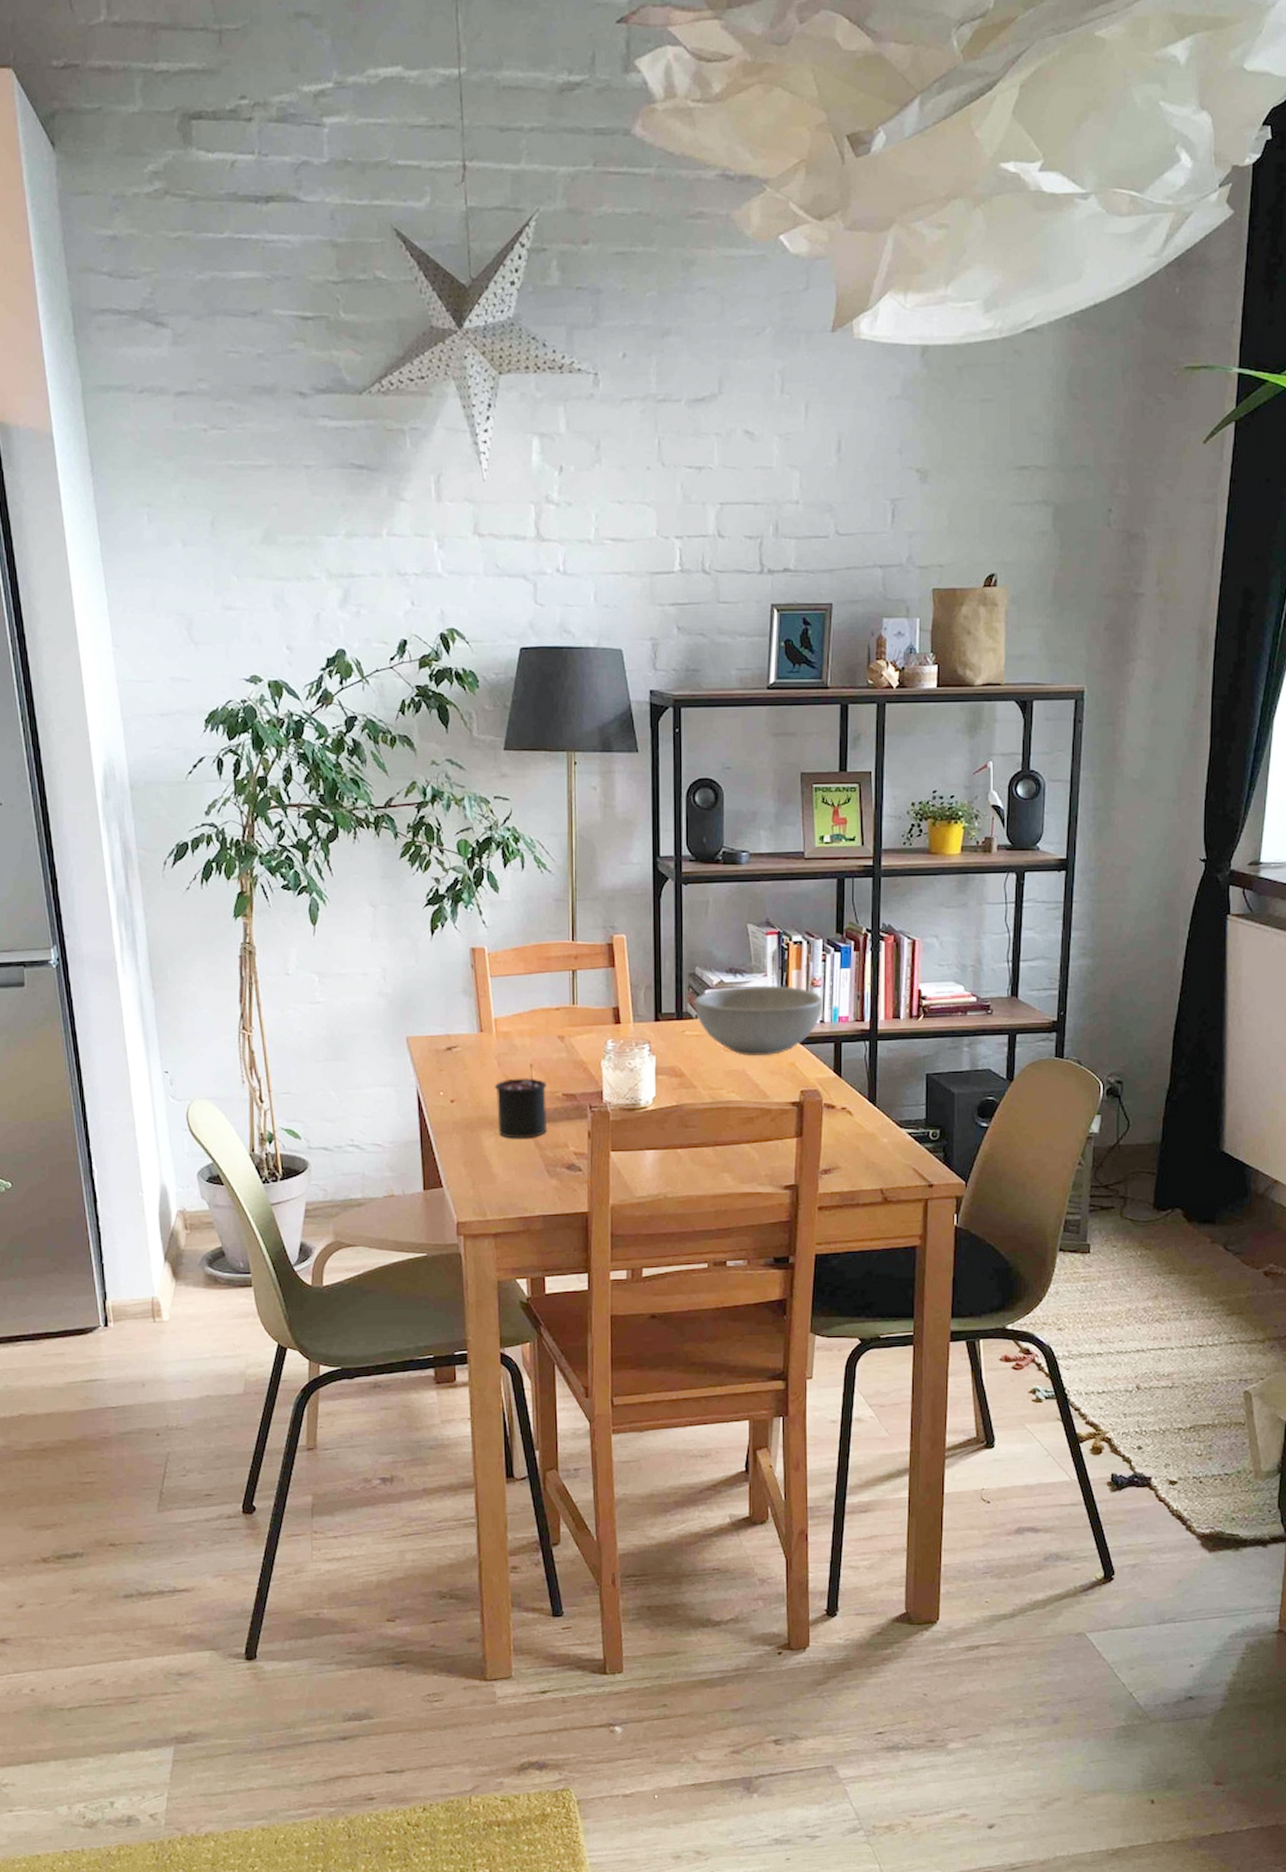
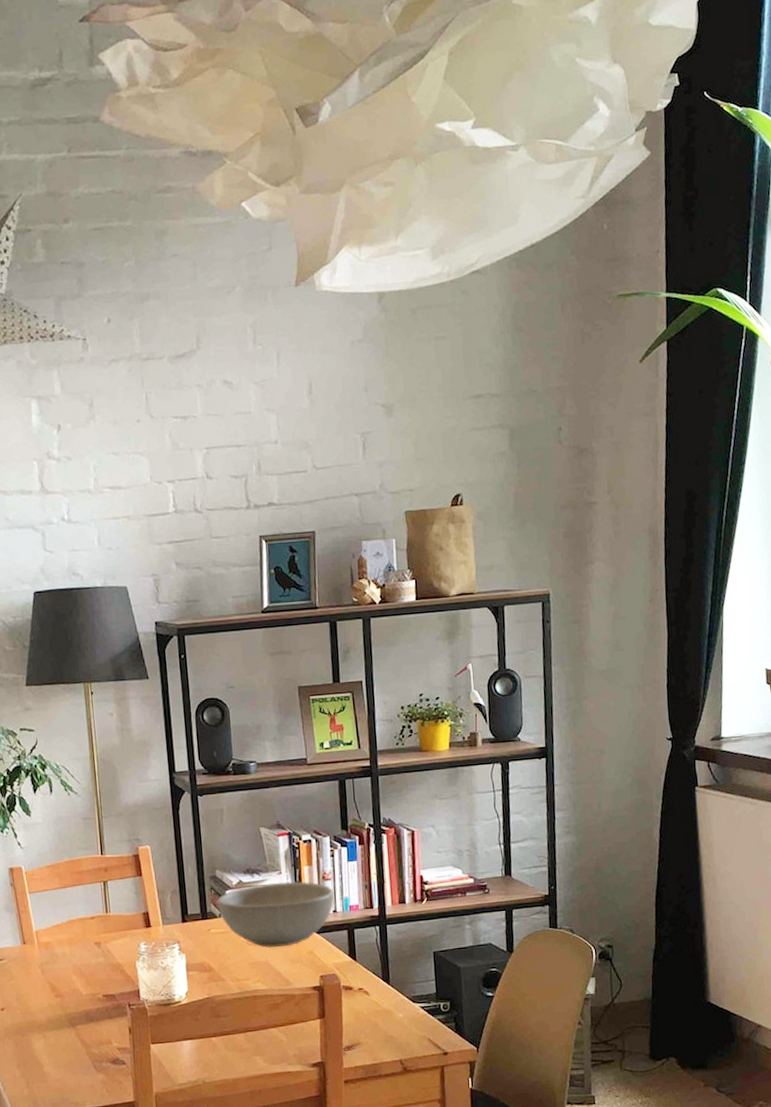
candle: present [494,1064,548,1139] -> none [40,969,91,1040]

